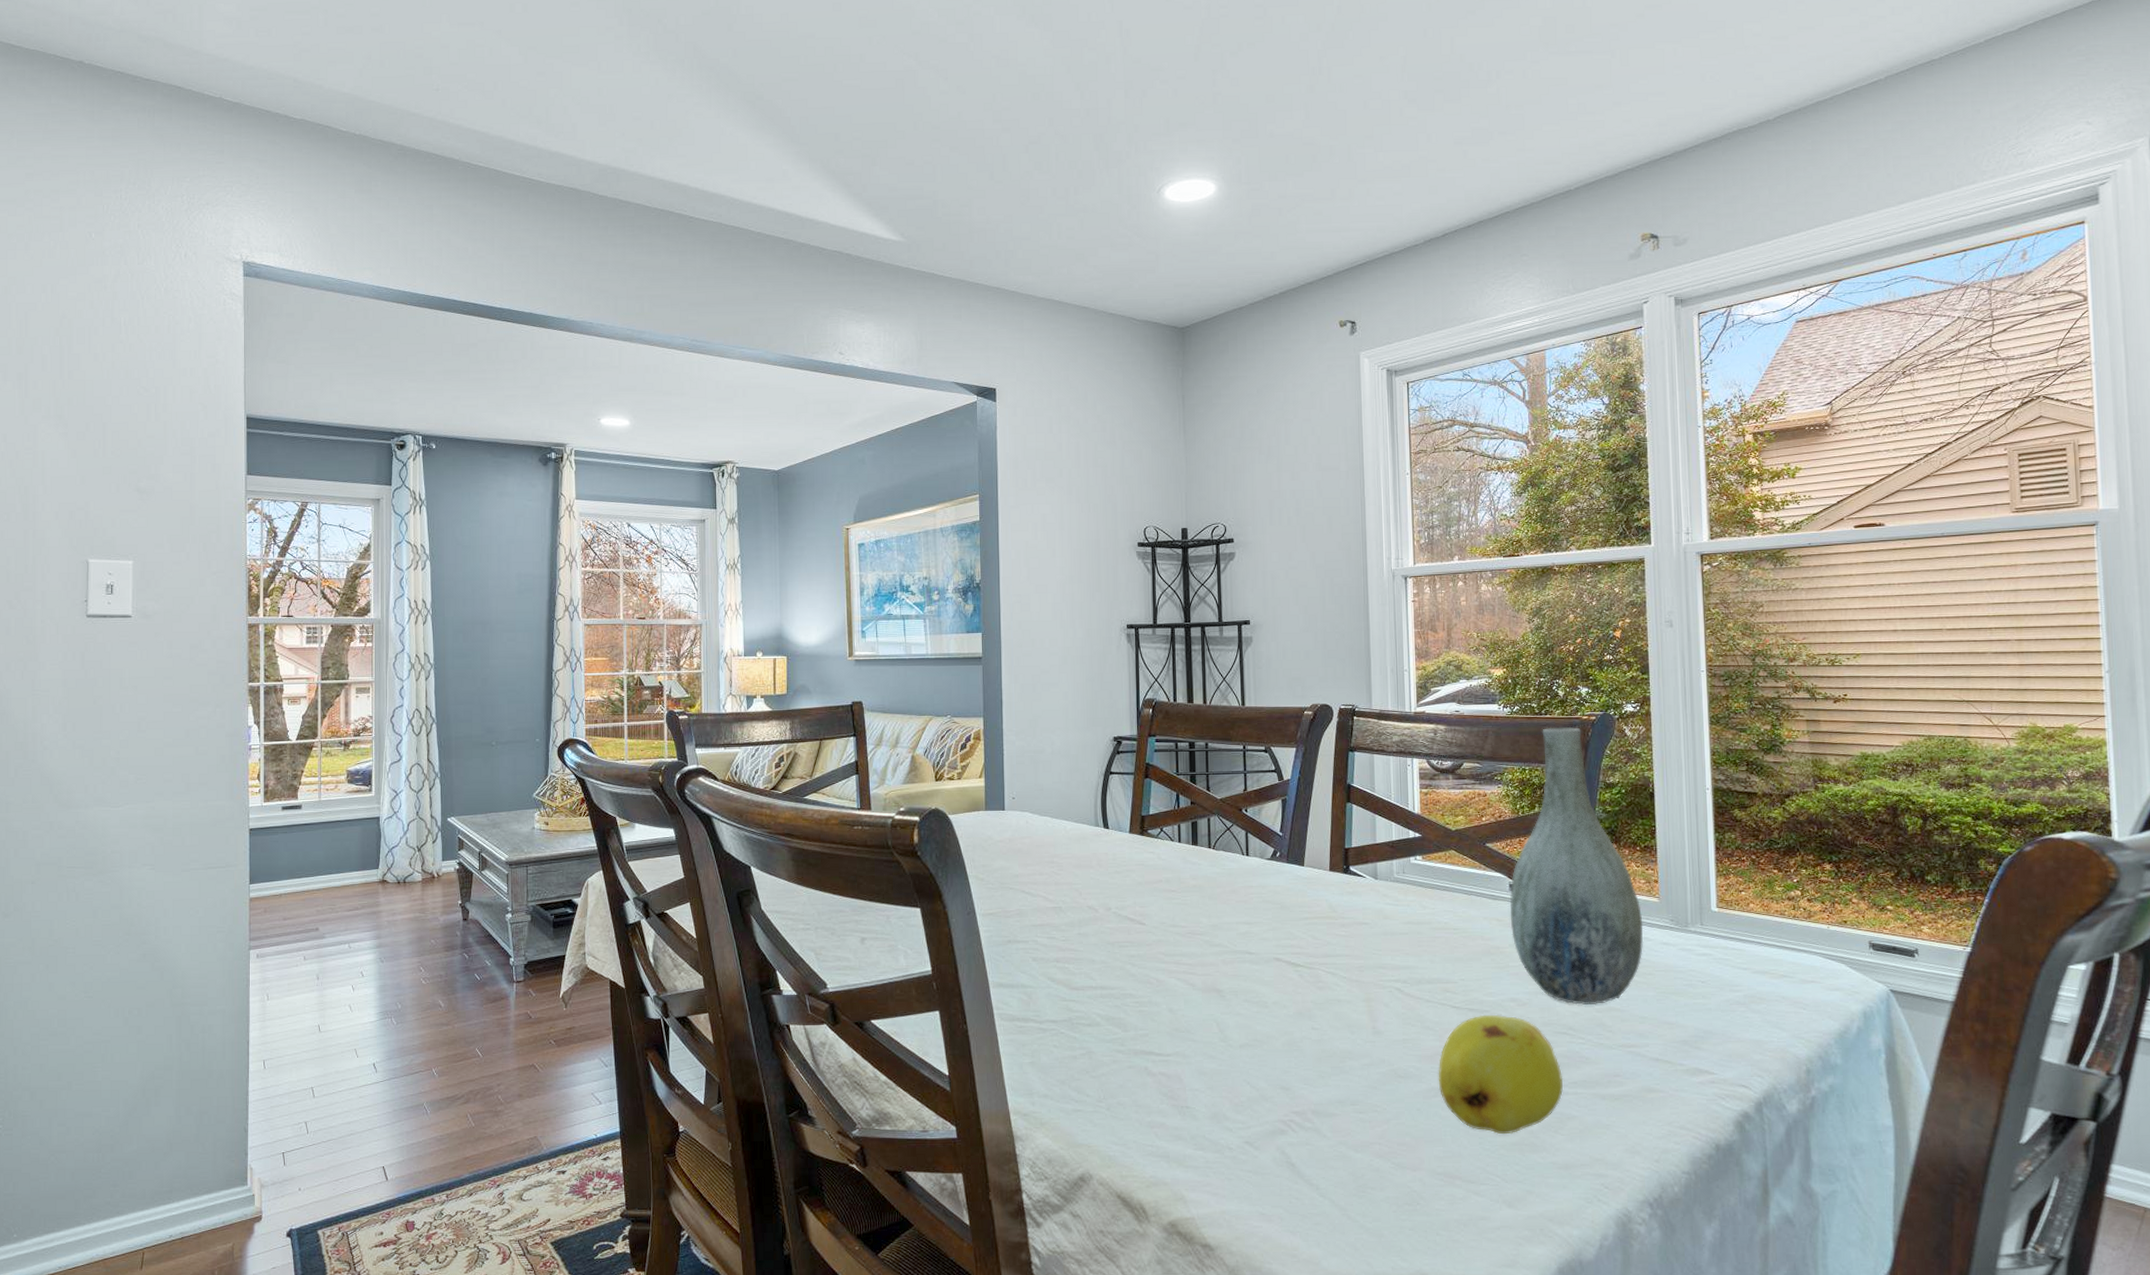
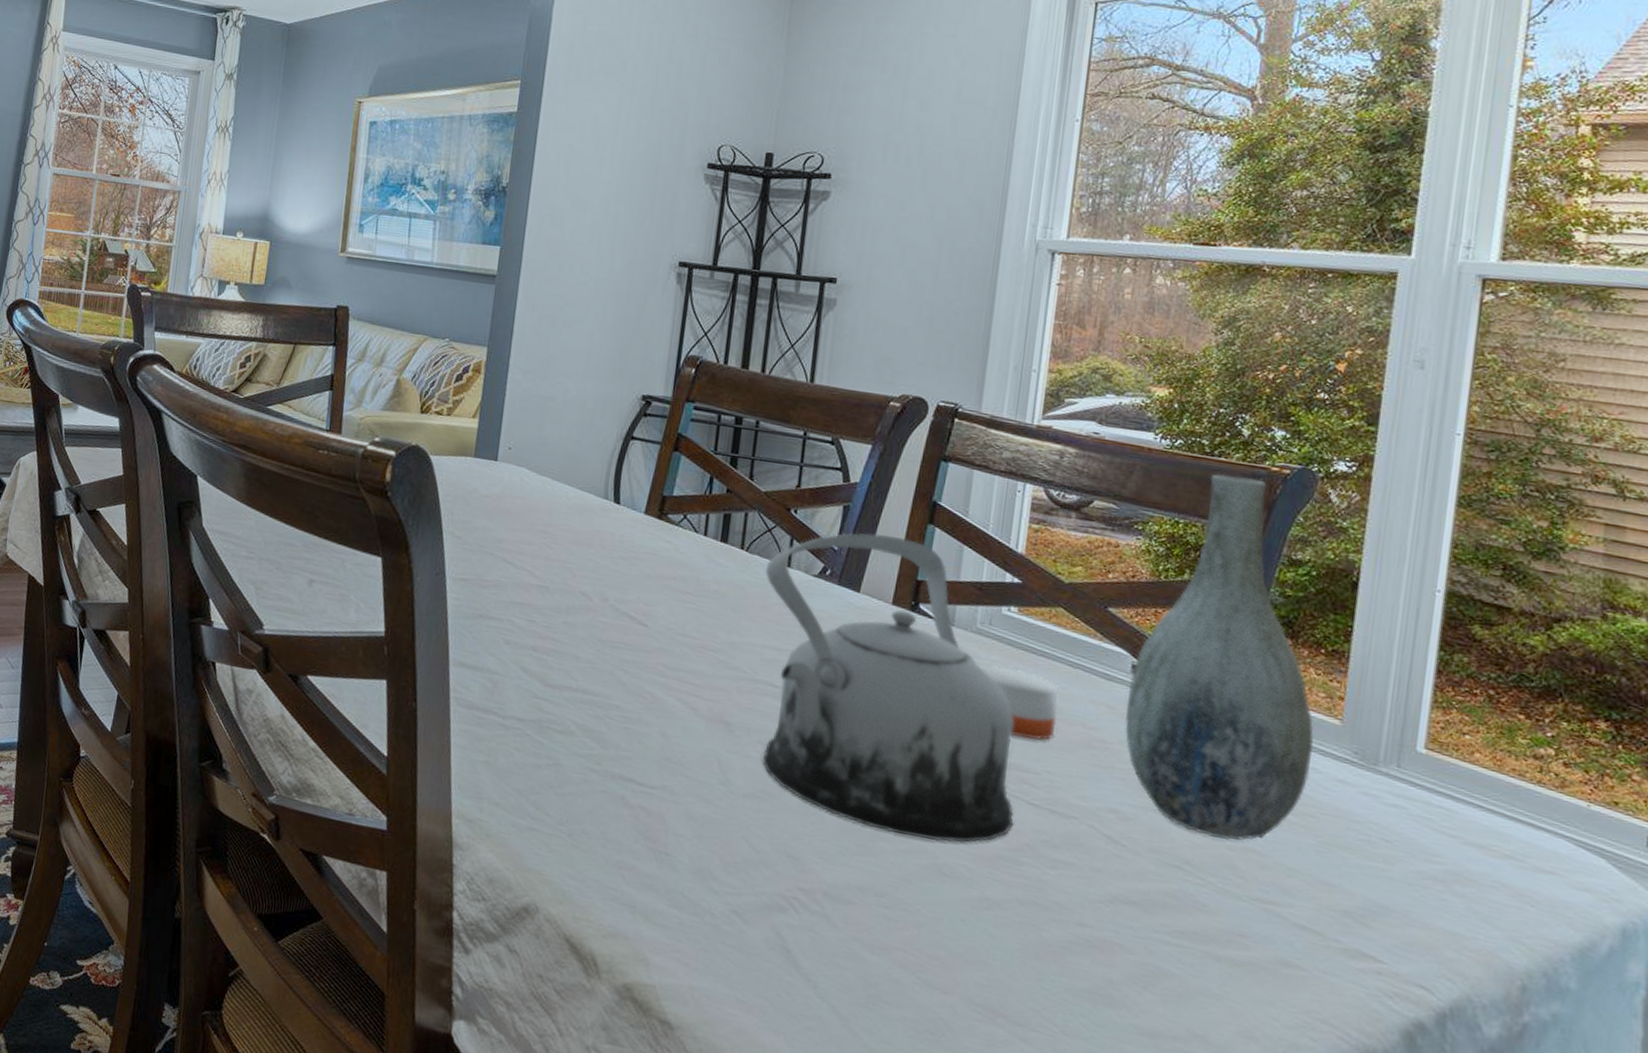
teapot: none [1230,817,1444,1052] -> present [762,533,1014,843]
candle: none [1403,904,1463,957] -> present [982,666,1060,740]
fruit: present [1438,1014,1563,1135] -> none [994,820,1166,977]

